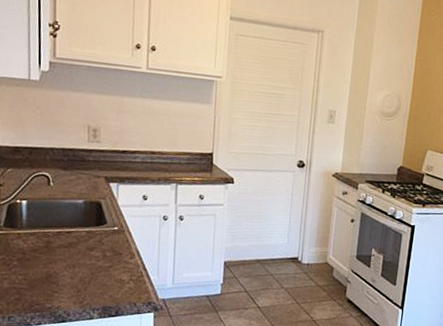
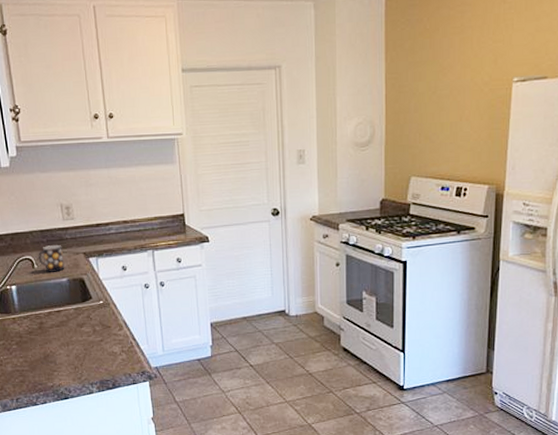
mug: none [55,165,83,193] -> present [38,245,65,272]

